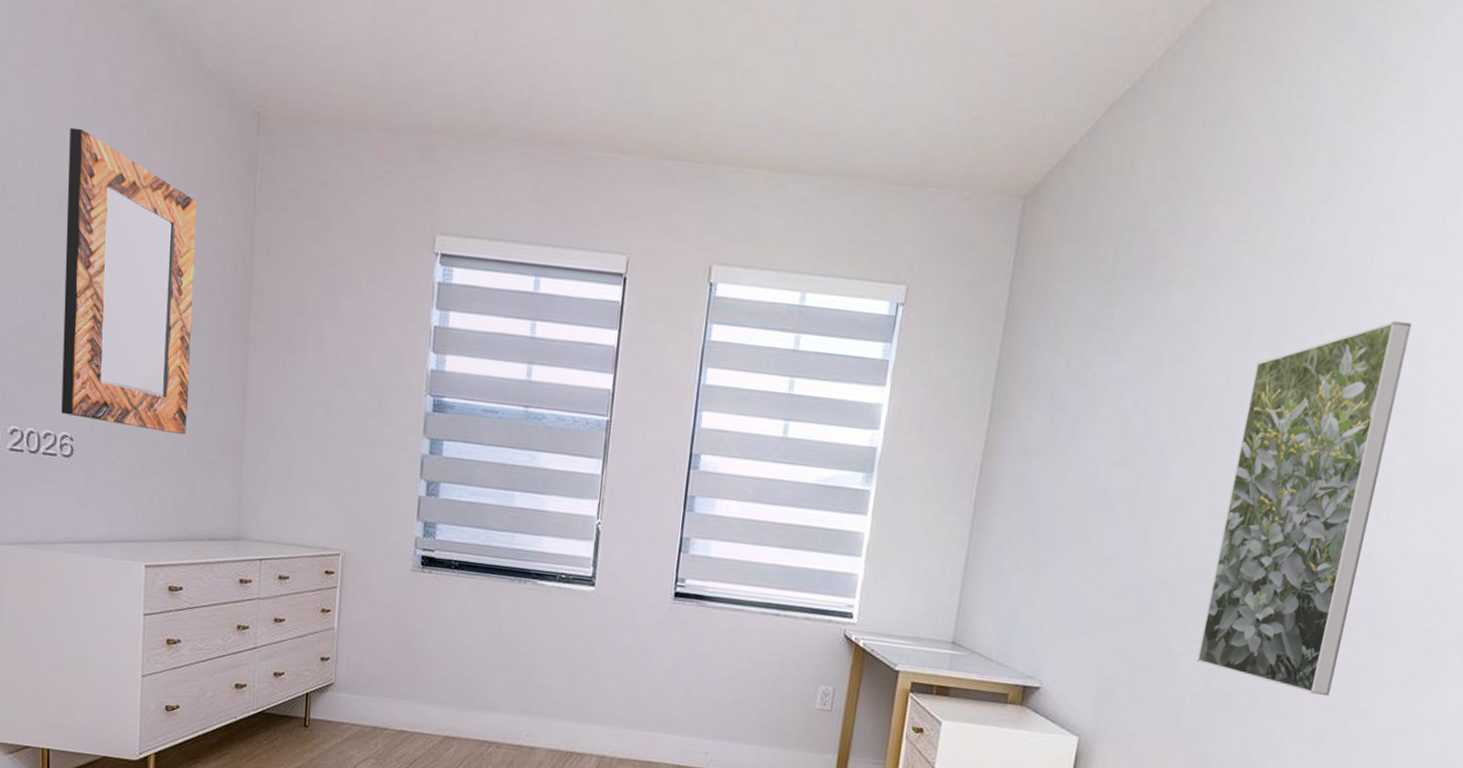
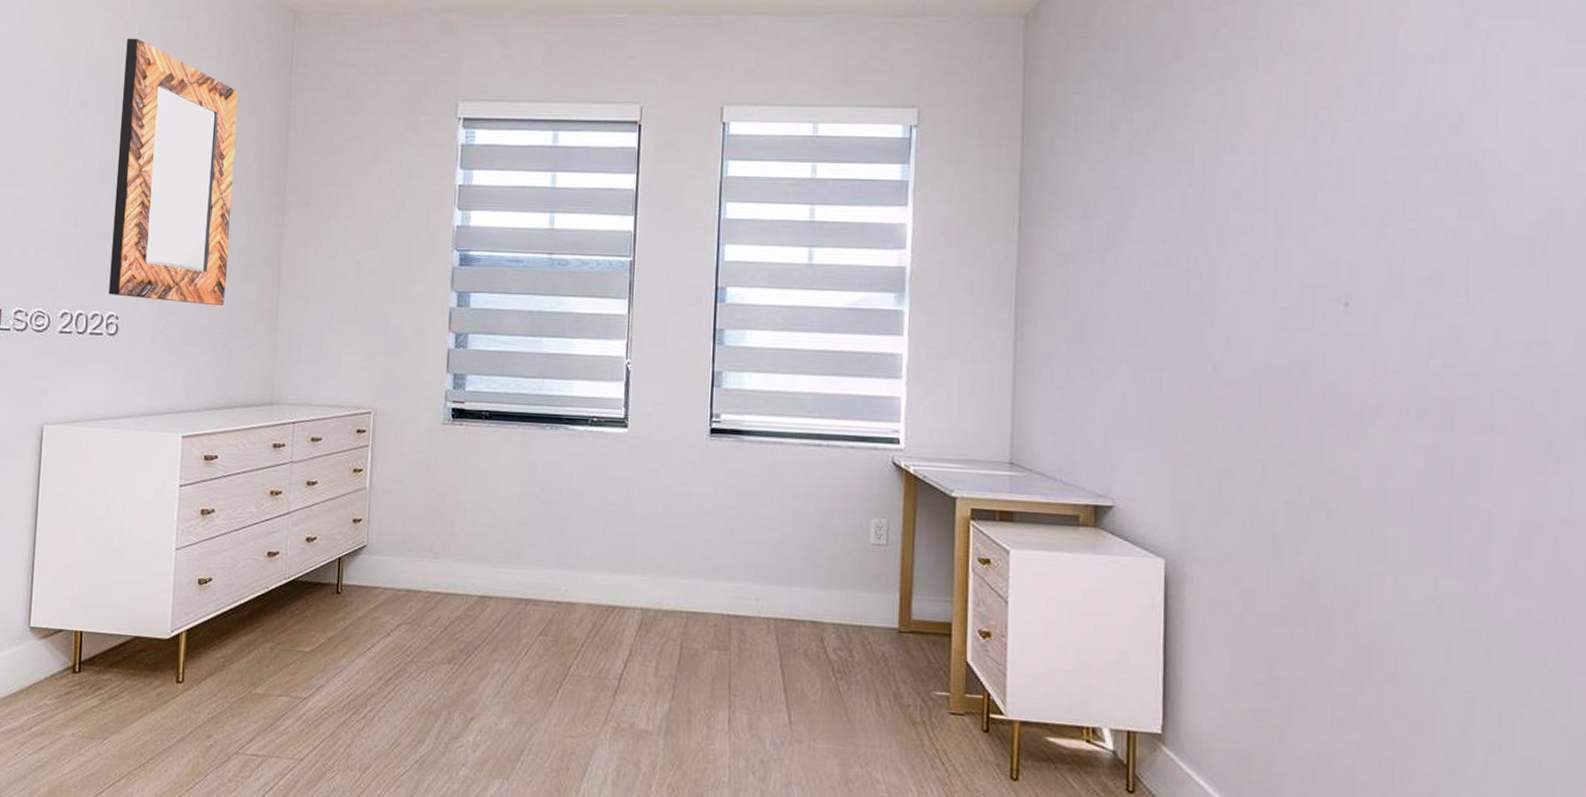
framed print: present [1196,321,1413,696] -> none [1283,100,1452,496]

